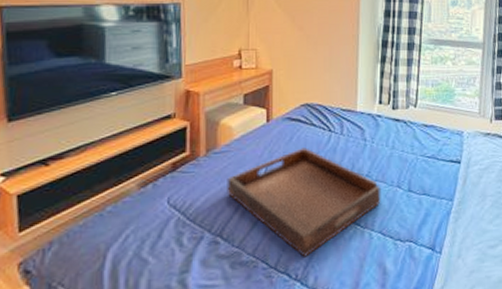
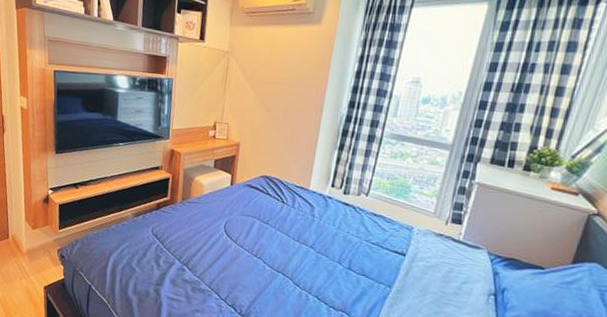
serving tray: present [227,147,381,257] -> none [194,212,322,299]

